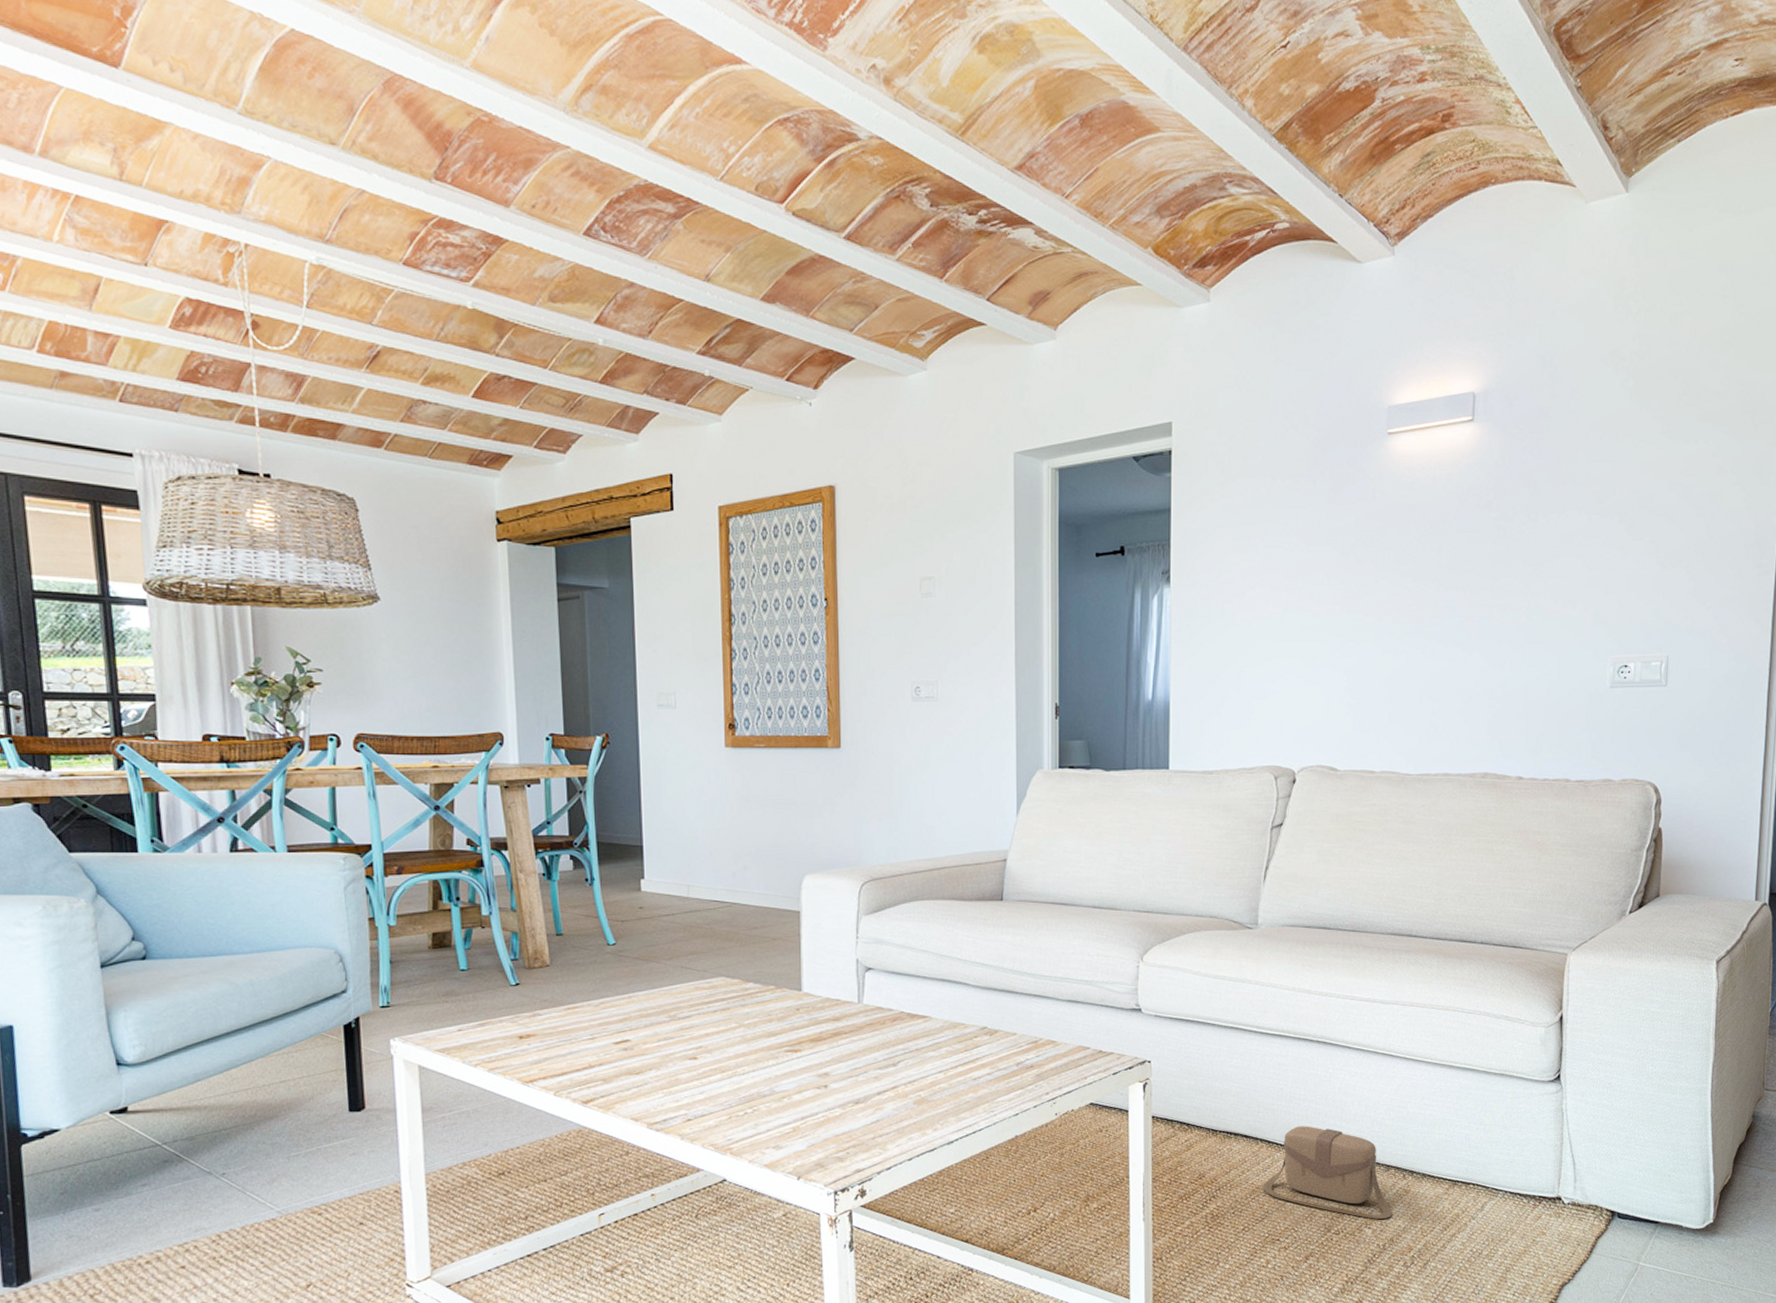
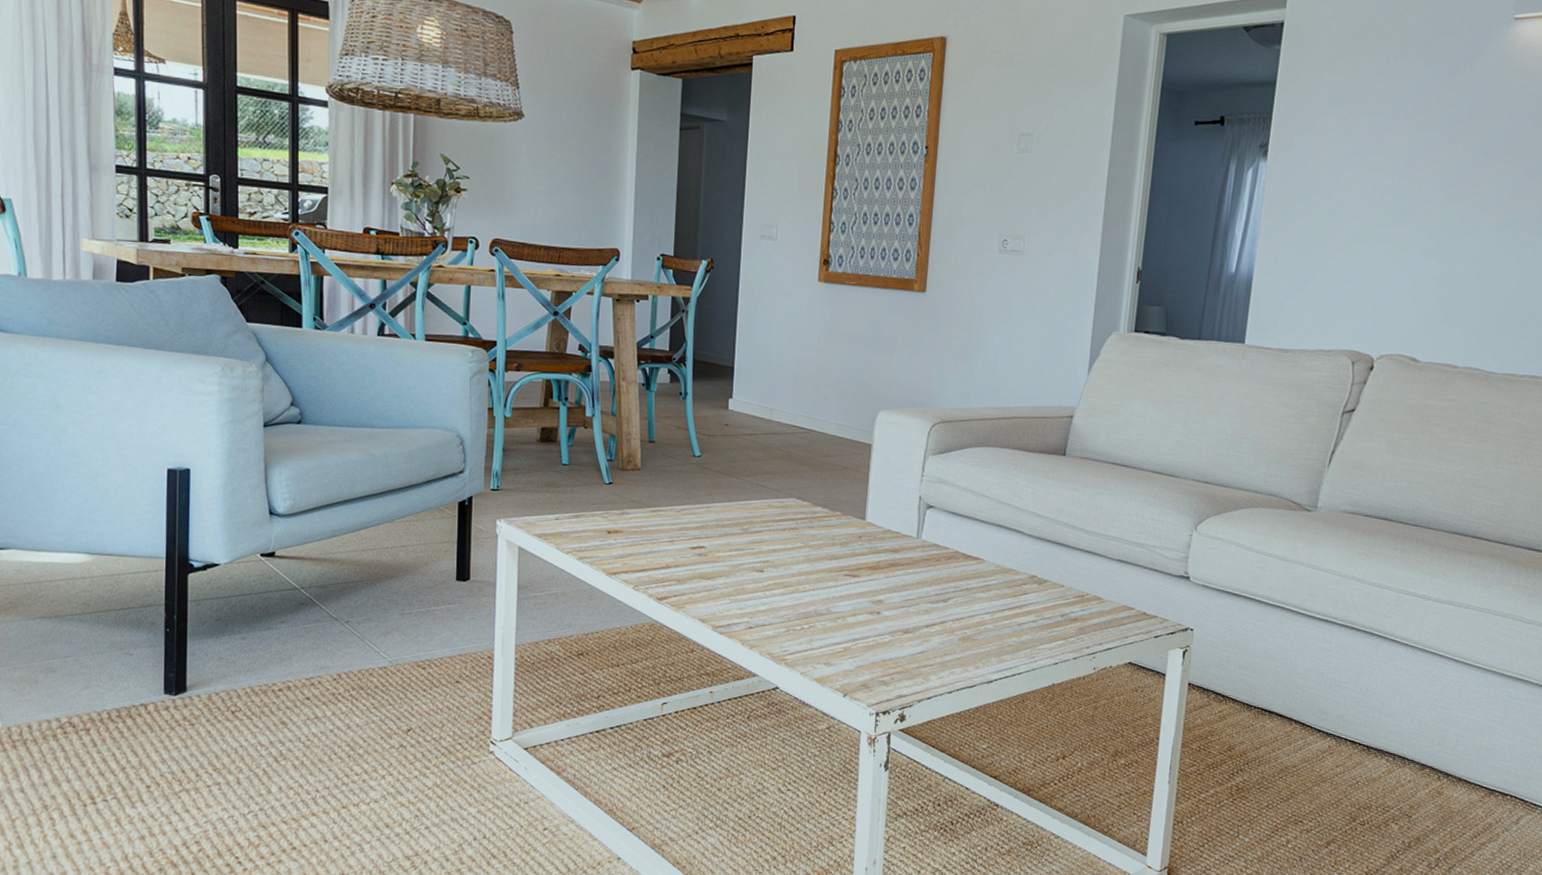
saddlebag: present [1263,1126,1392,1220] -> none [1291,712,1422,817]

